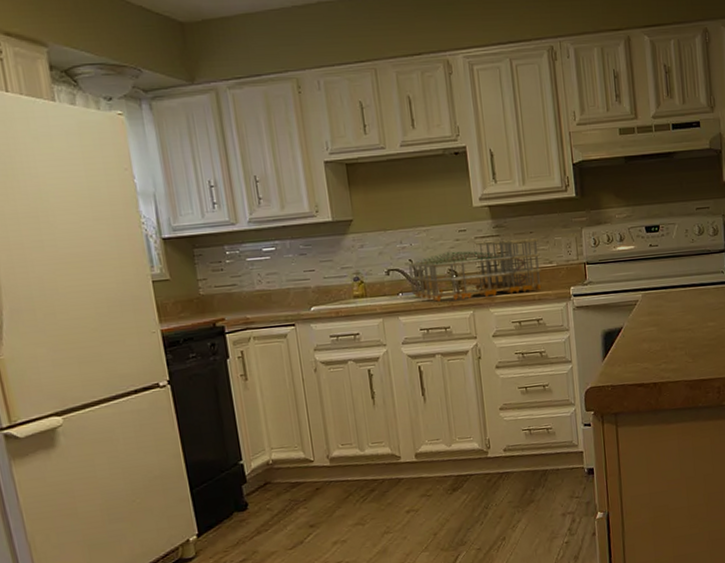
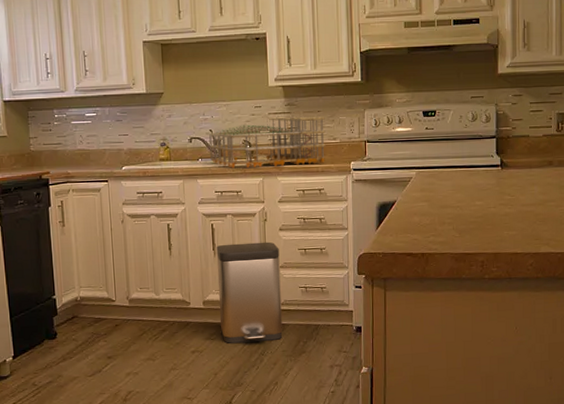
pedal bin: none [426,381,508,499] -> present [216,241,283,343]

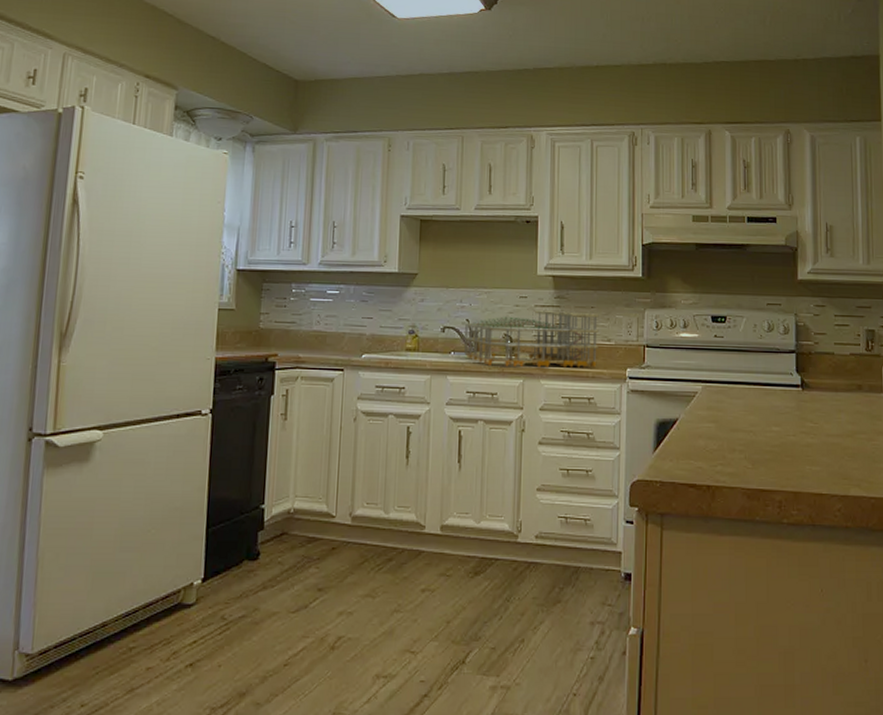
pedal bin: present [216,241,283,343] -> none [459,456,537,583]

